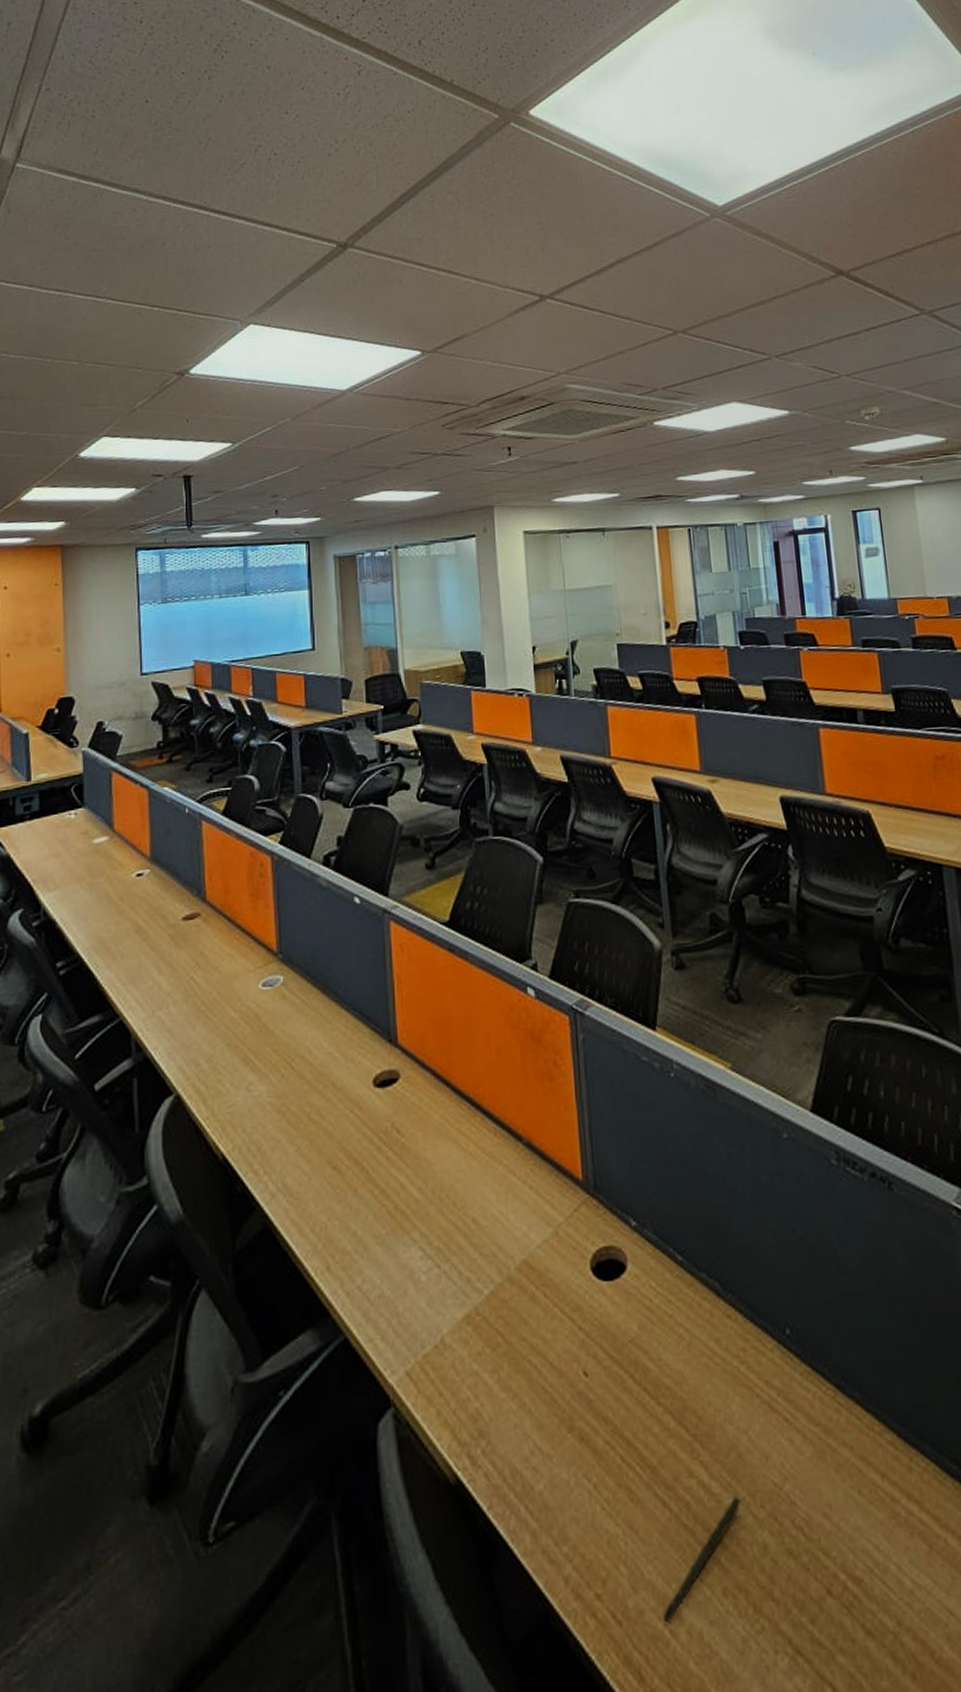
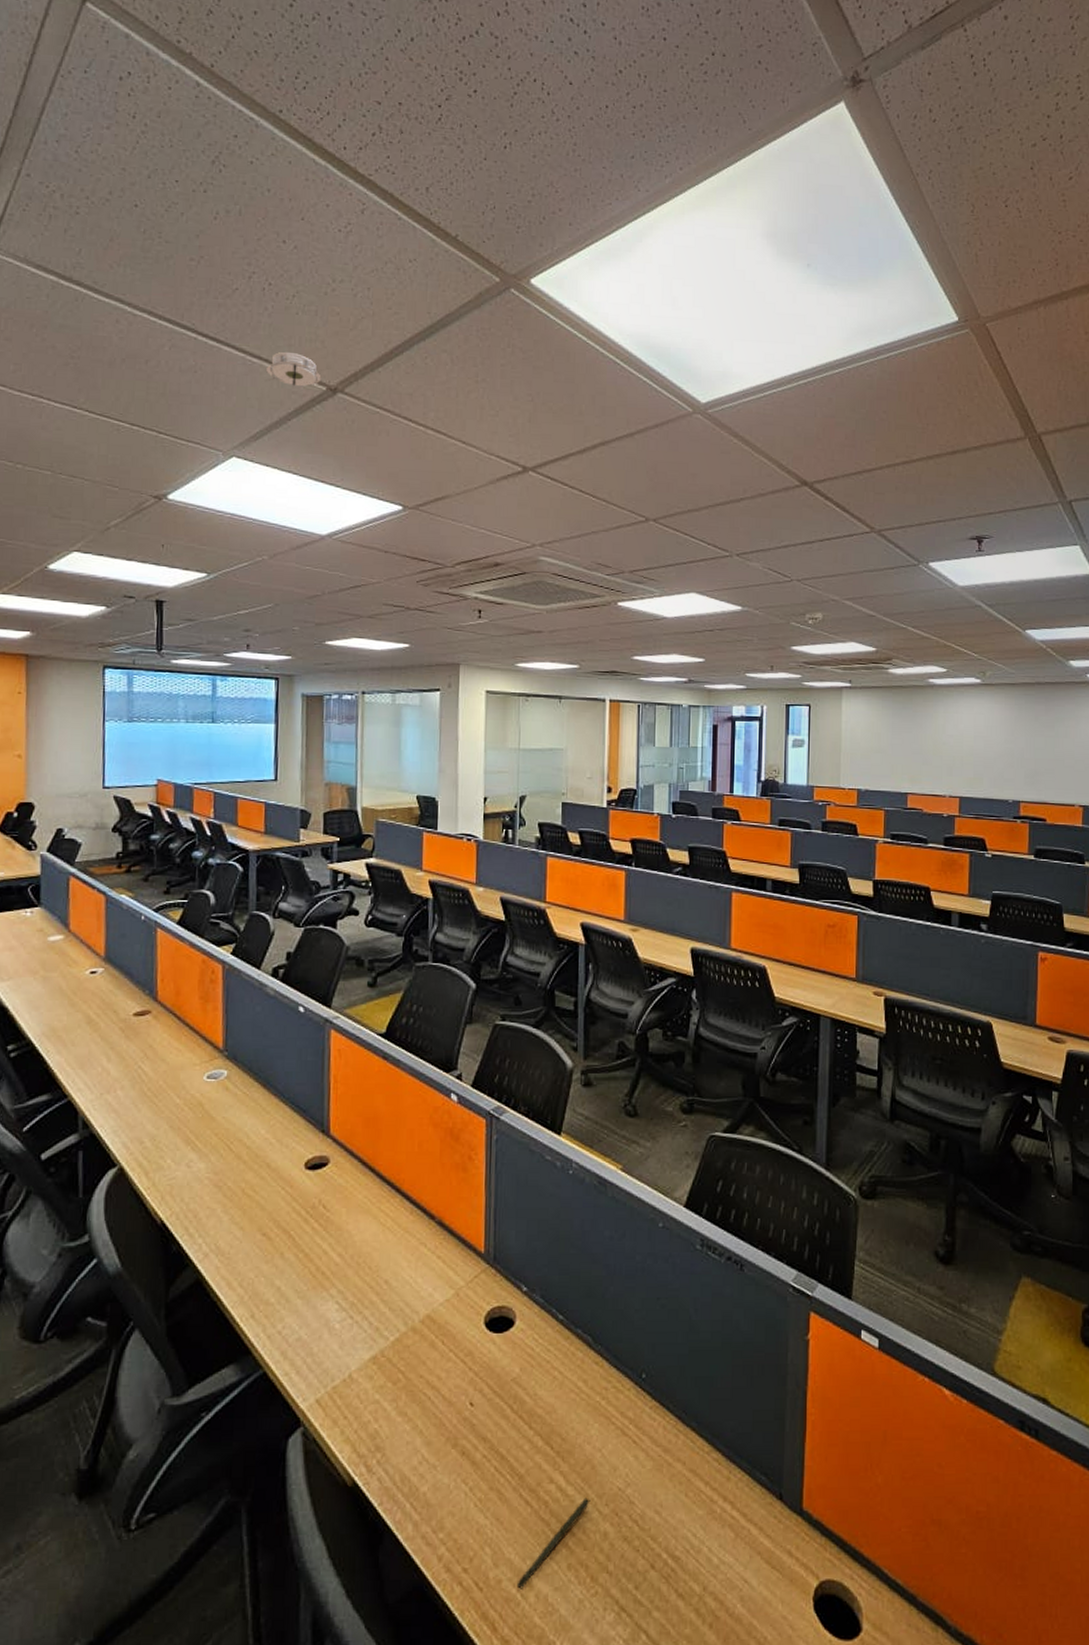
smoke detector: none [276,215,331,248] -> present [265,351,322,387]

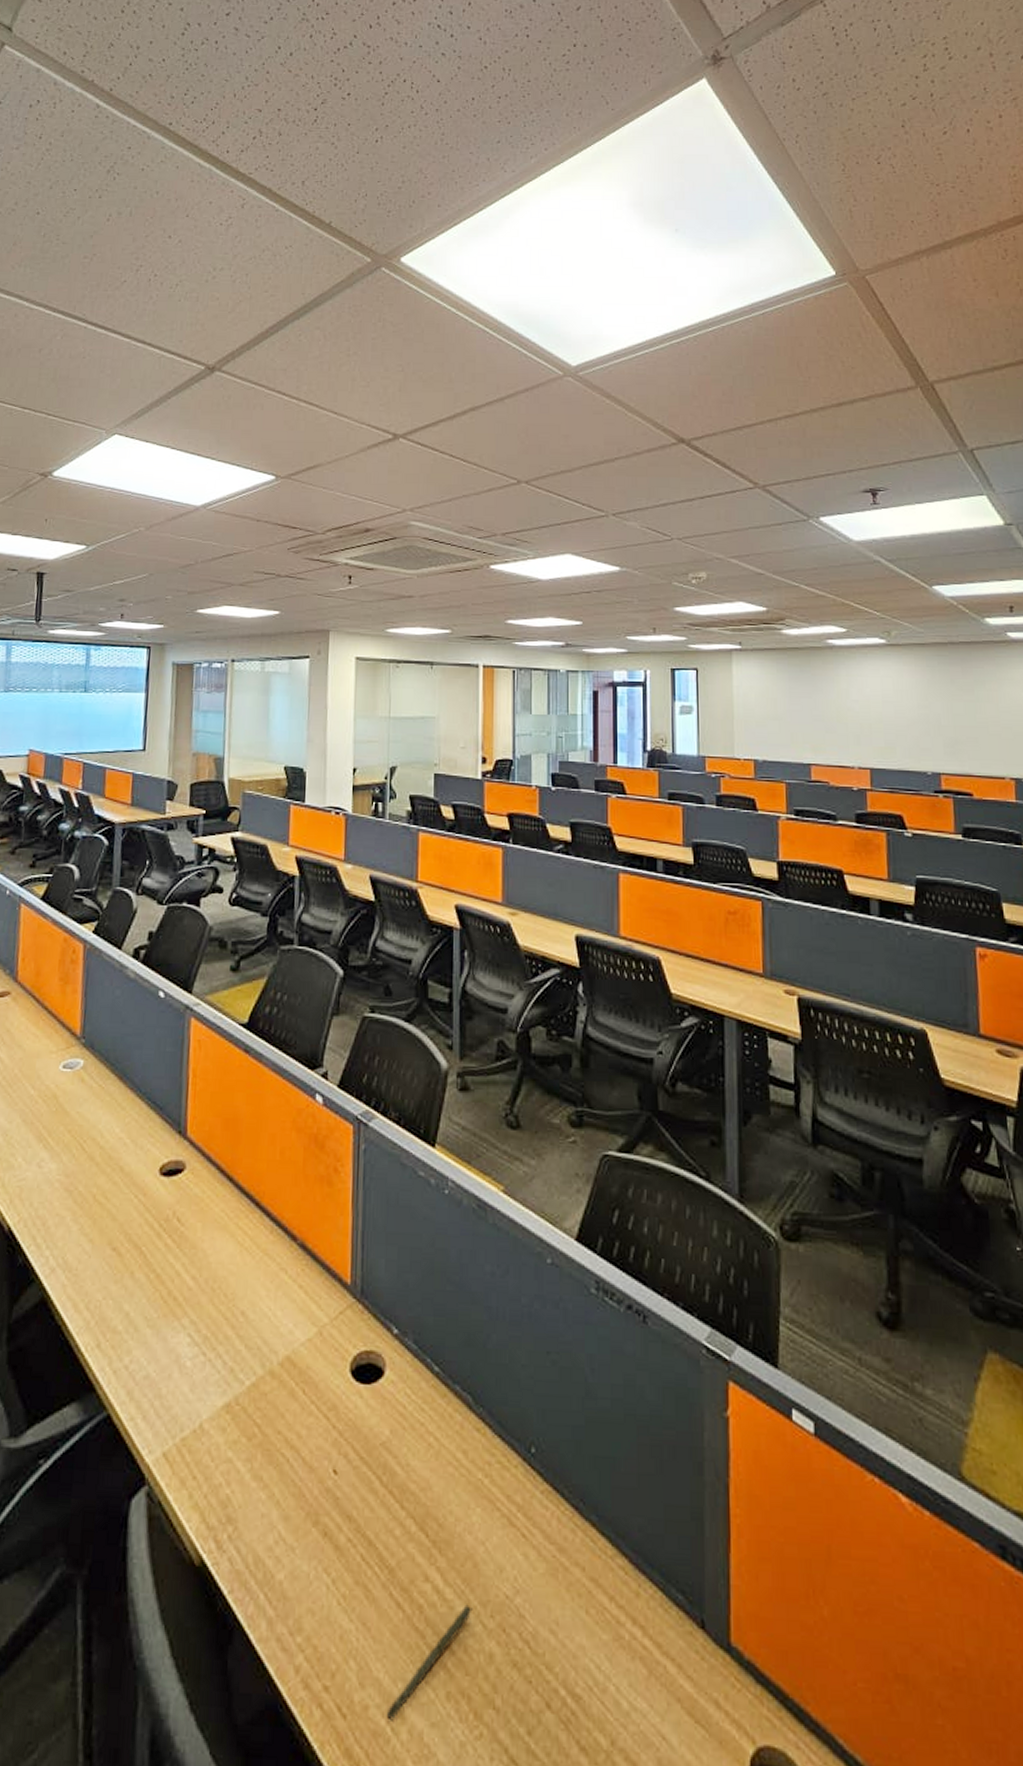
smoke detector: present [265,351,322,387] -> none [147,335,201,367]

